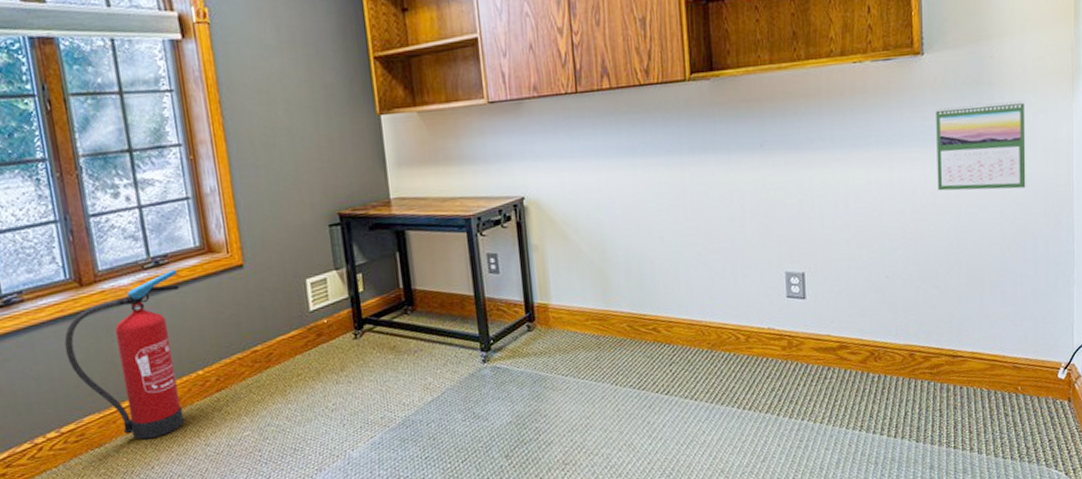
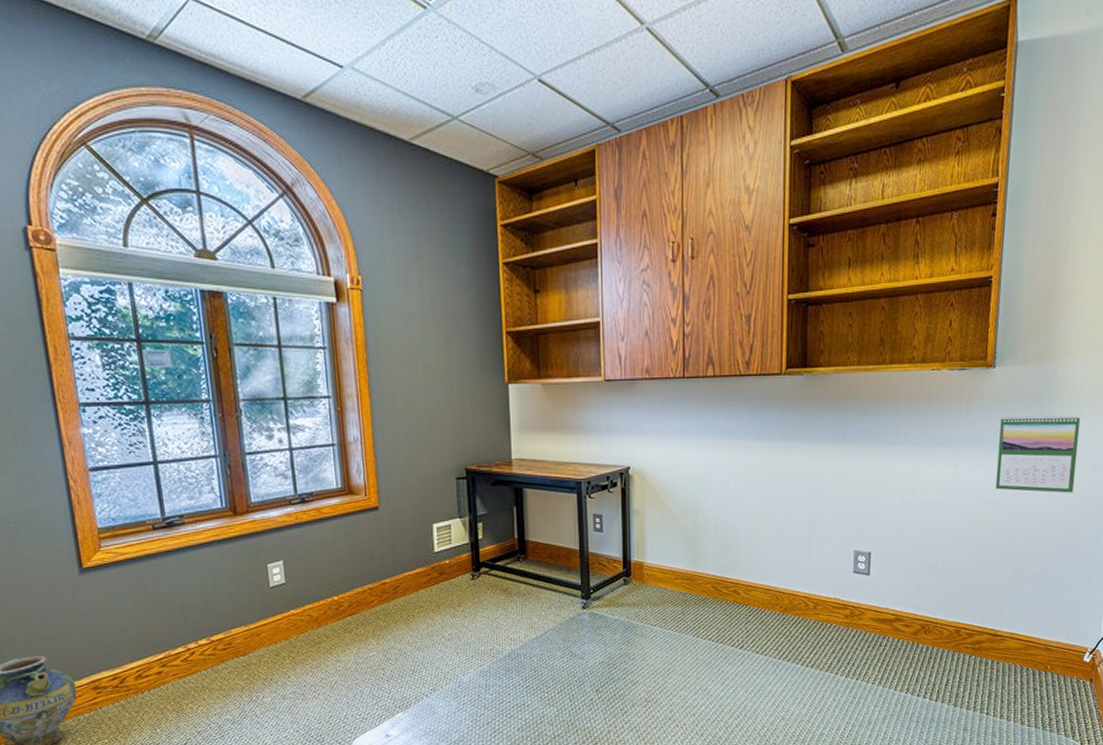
fire extinguisher: present [64,269,185,440] -> none [218,506,322,652]

